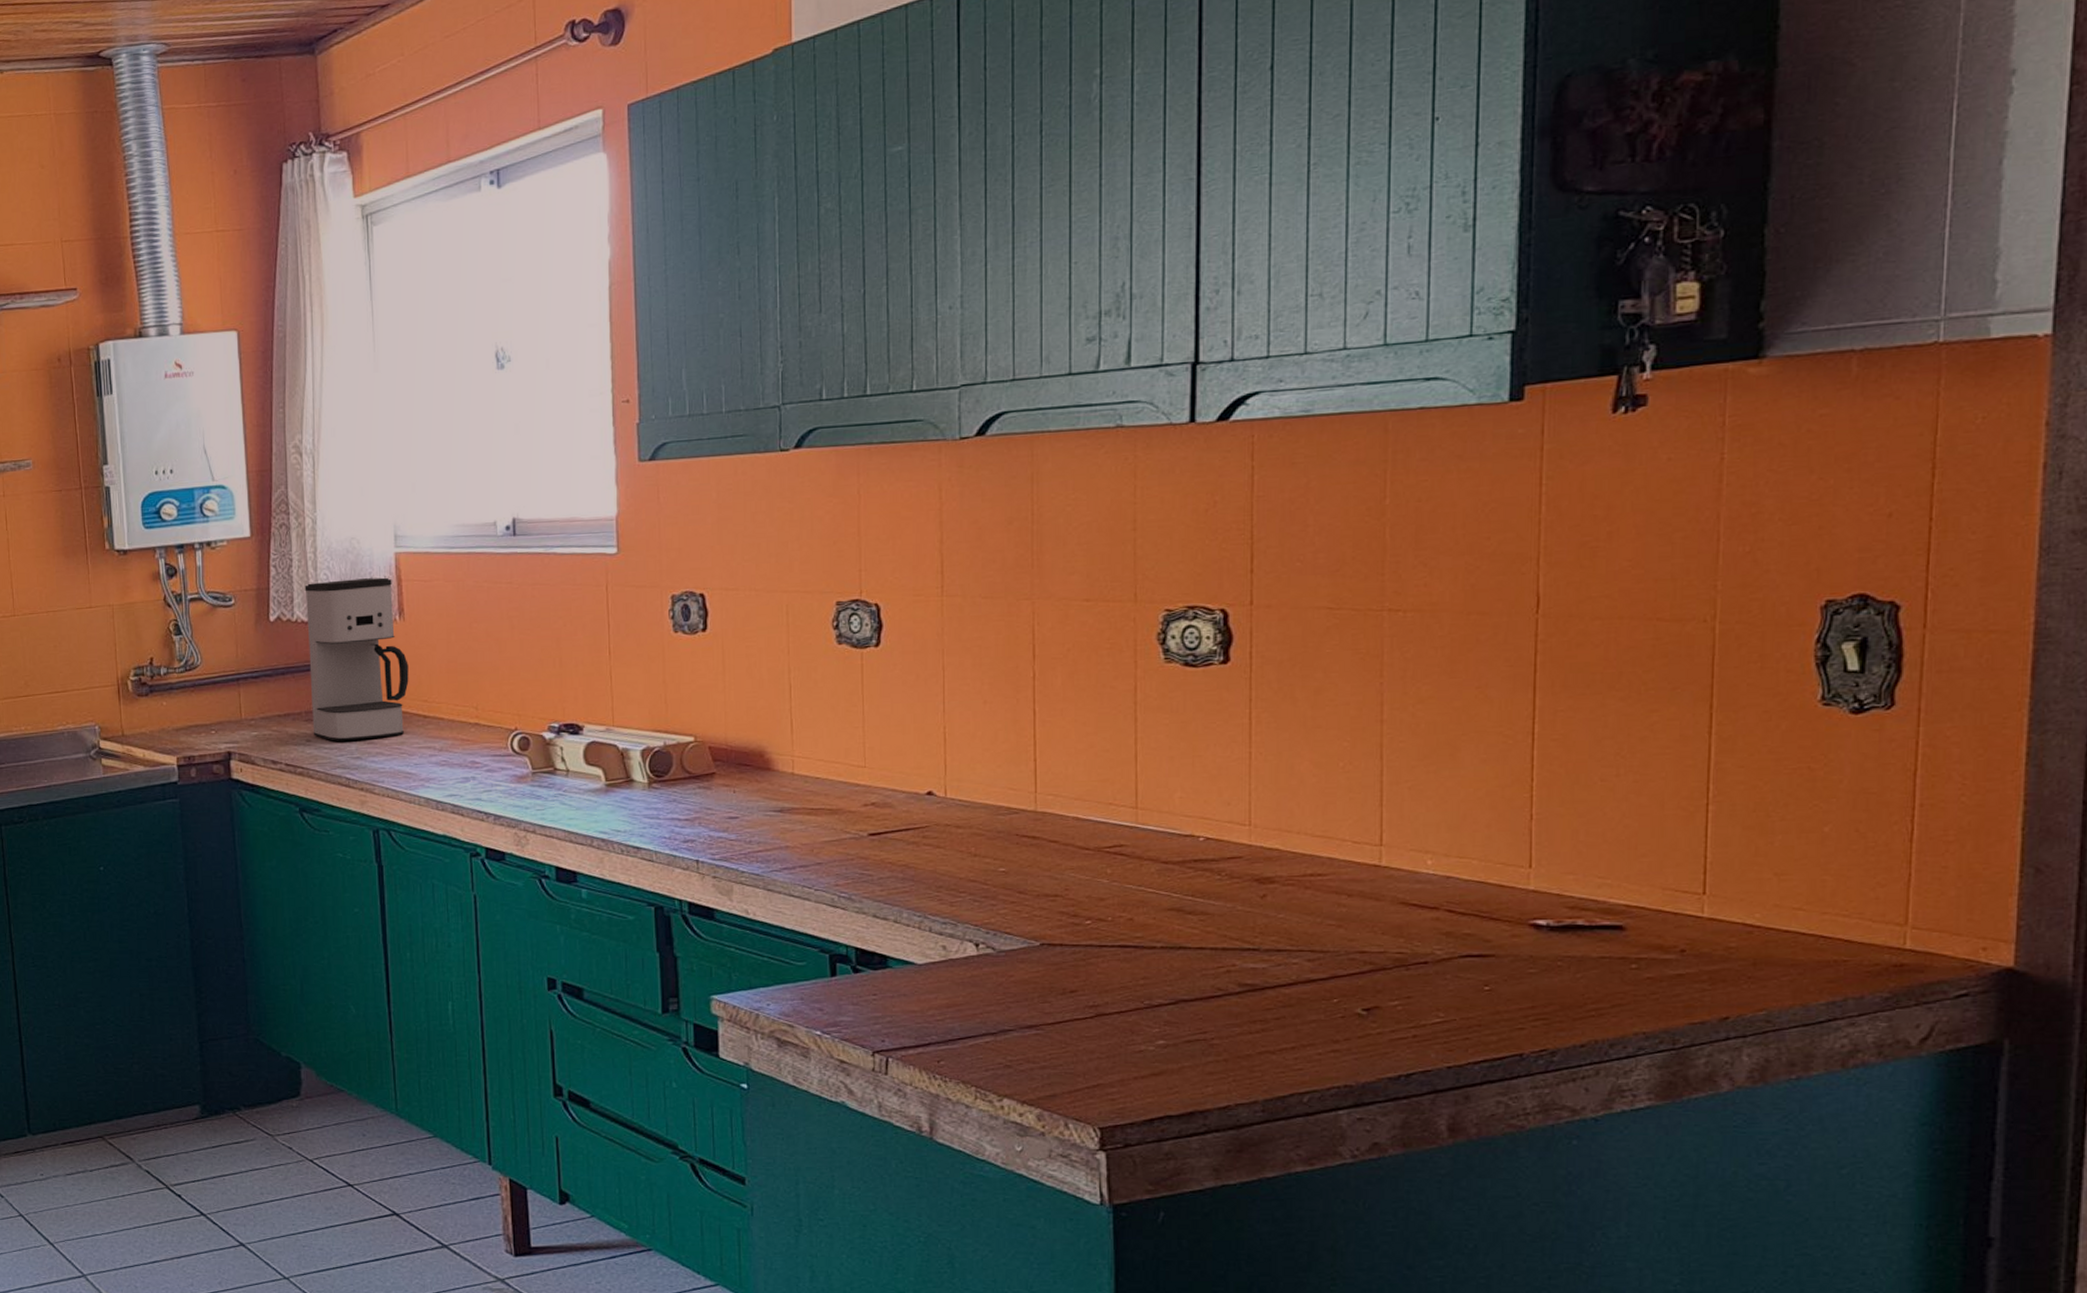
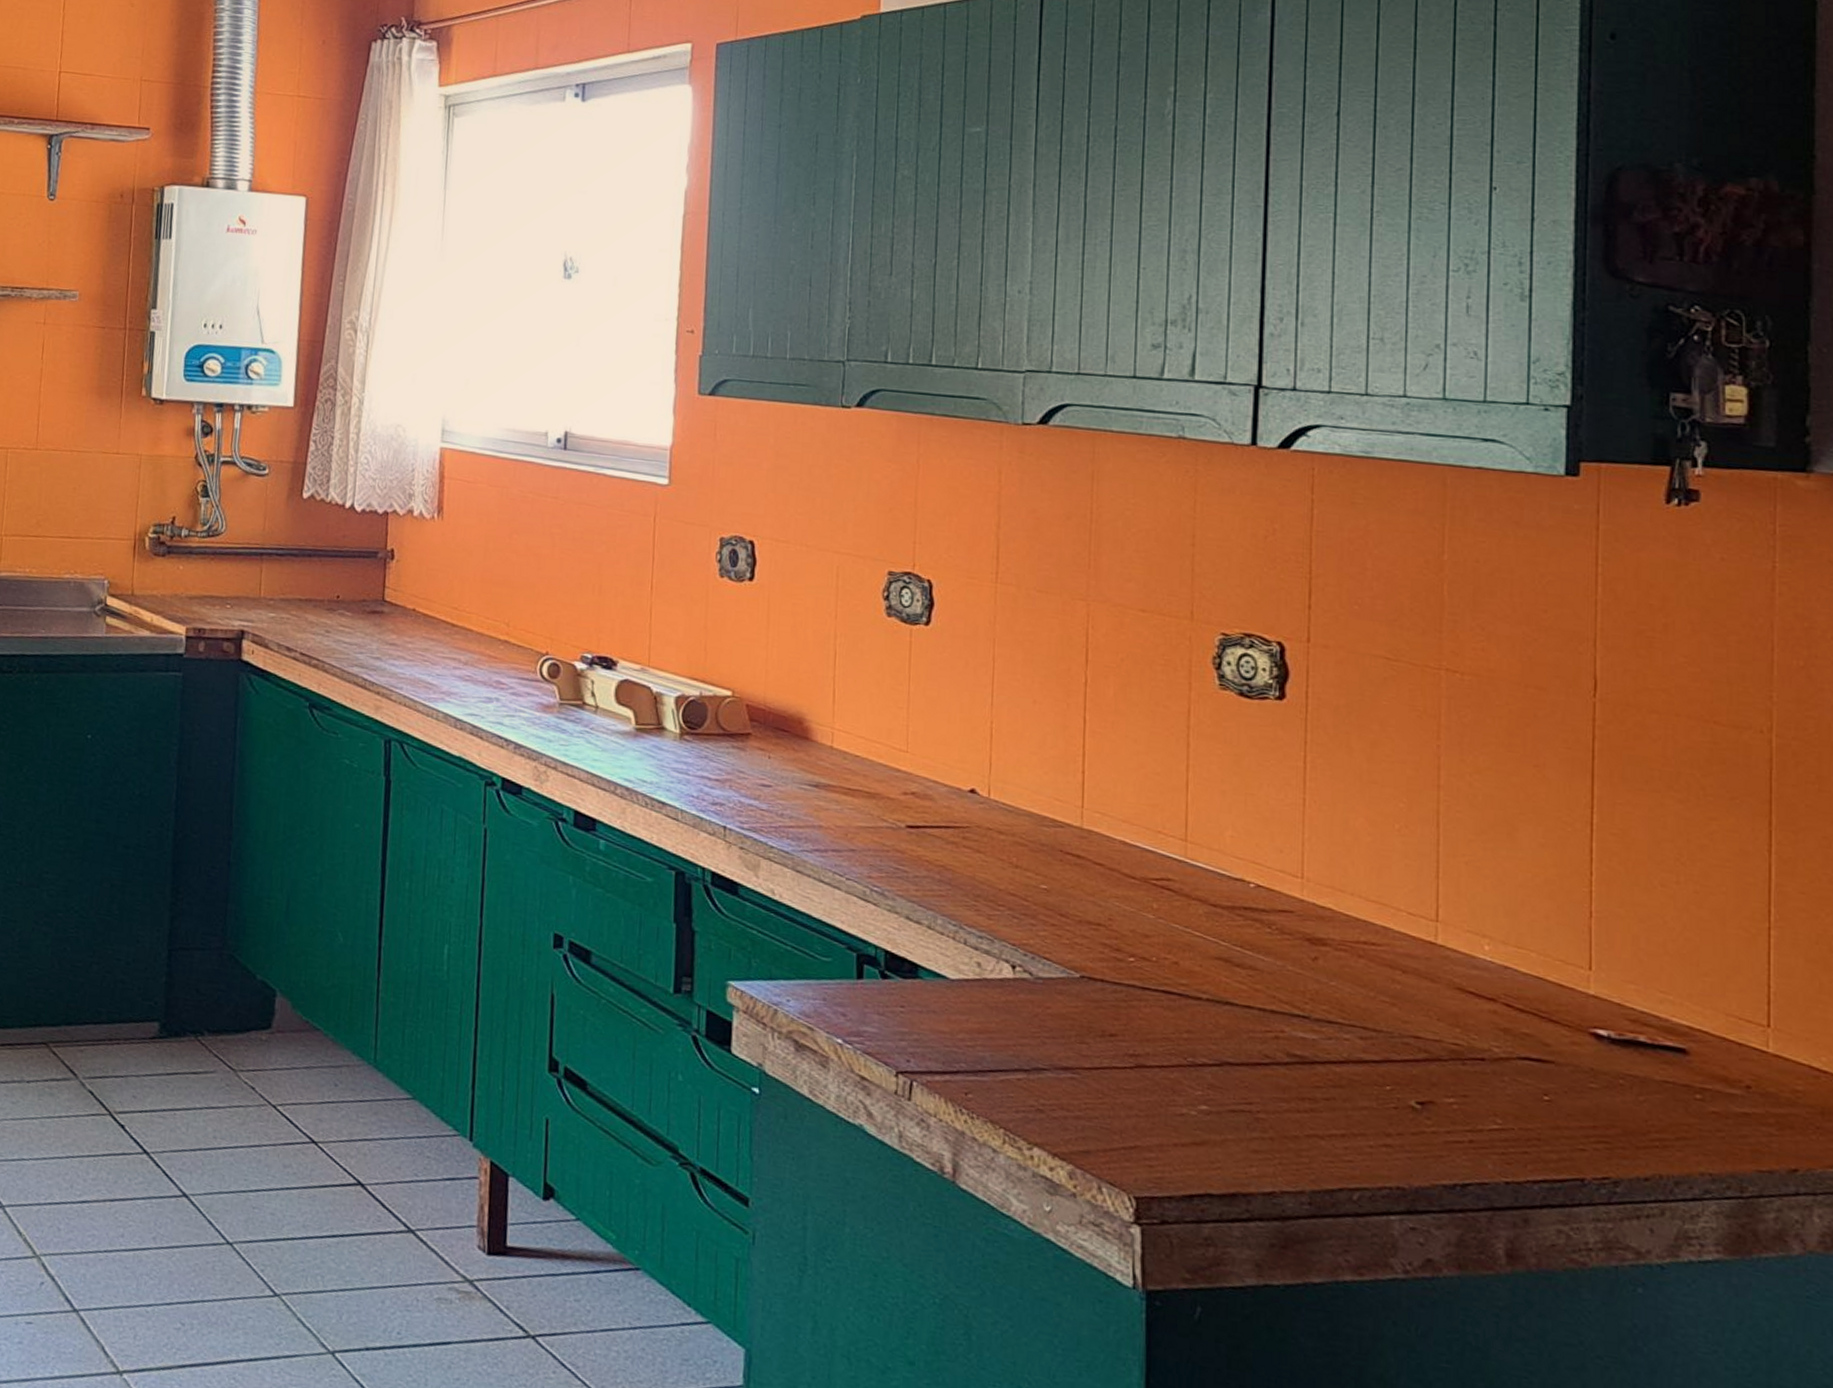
coffee maker: present [304,577,409,741] -> none [333,465,442,641]

